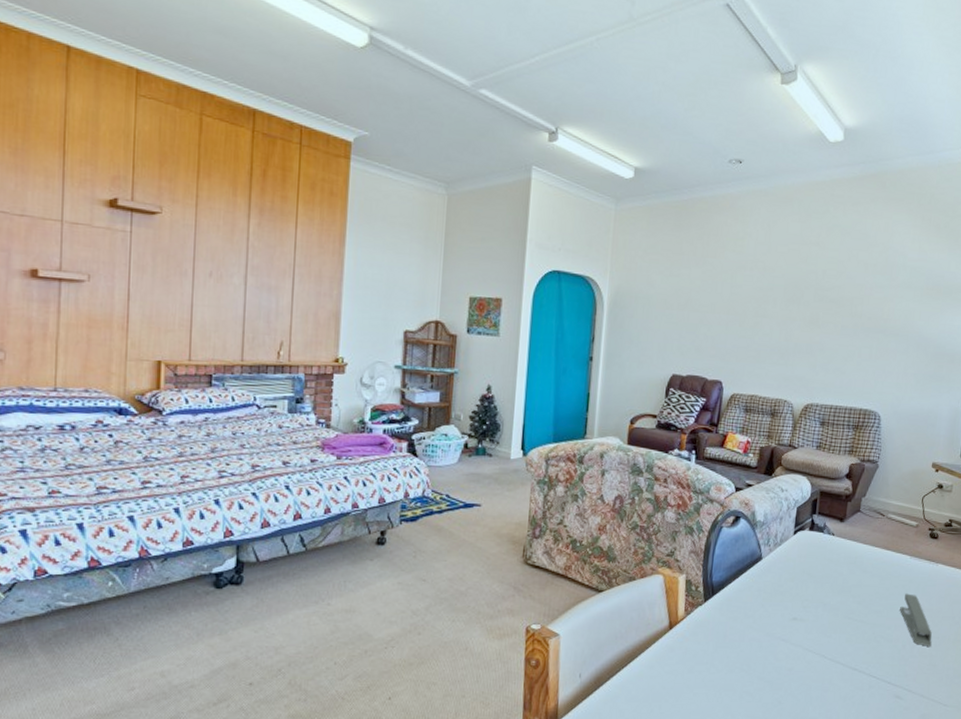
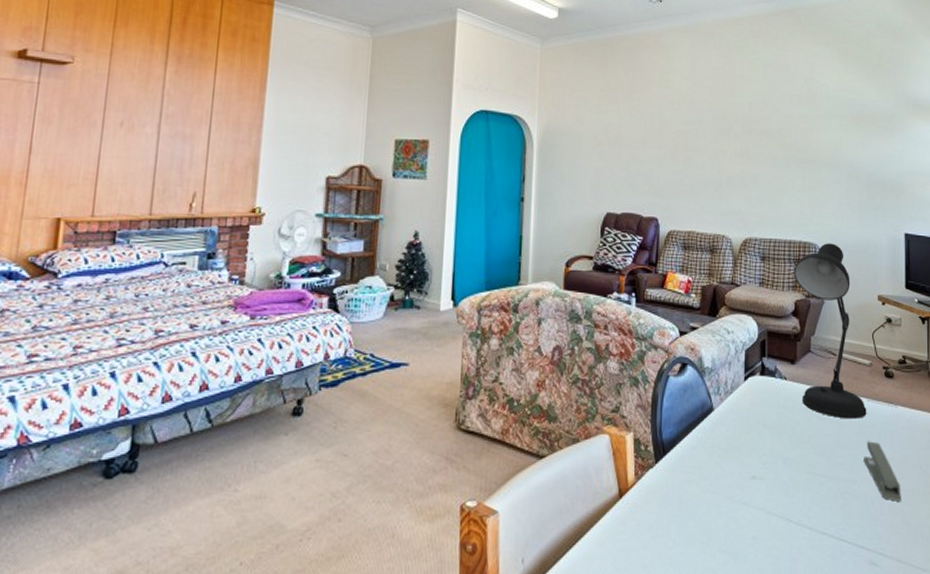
desk lamp: none [847,411,909,573] -> present [793,243,867,419]

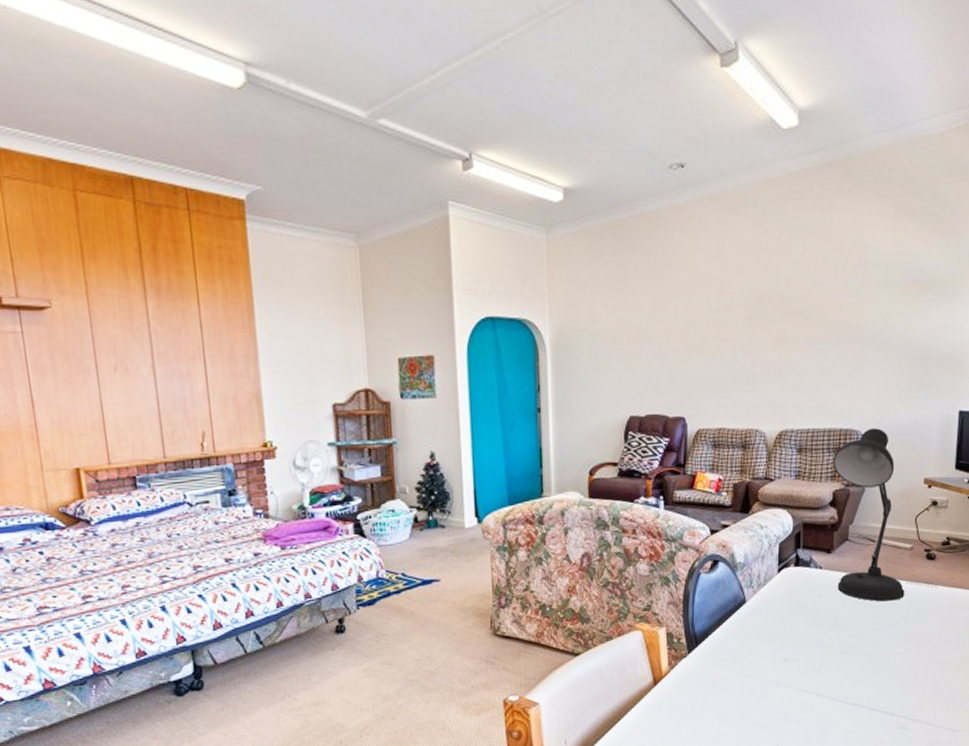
stapler: present [864,441,901,501] -> none [899,620,936,673]

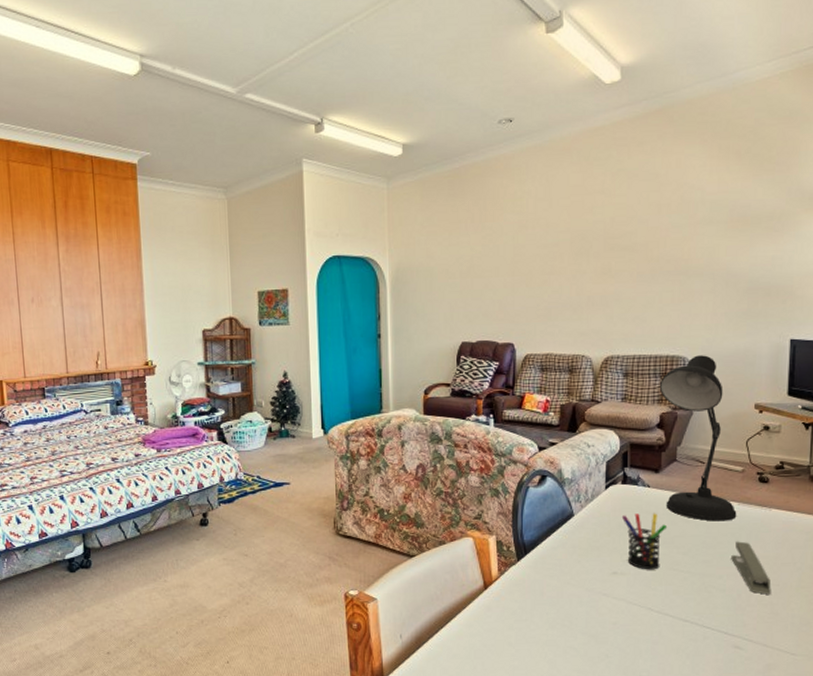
pen holder: none [793,595,839,655] -> present [621,513,668,570]
stapler: none [899,620,936,673] -> present [731,541,771,595]

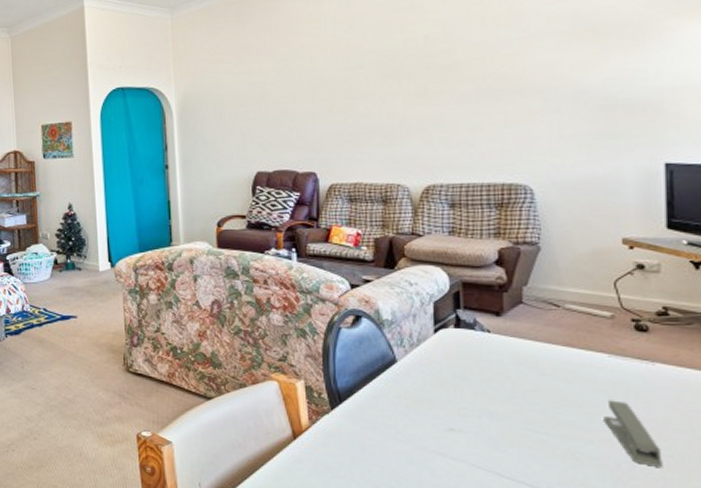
pen holder: present [621,513,668,570] -> none [456,362,516,429]
desk lamp: present [659,355,737,522] -> none [495,183,608,376]

